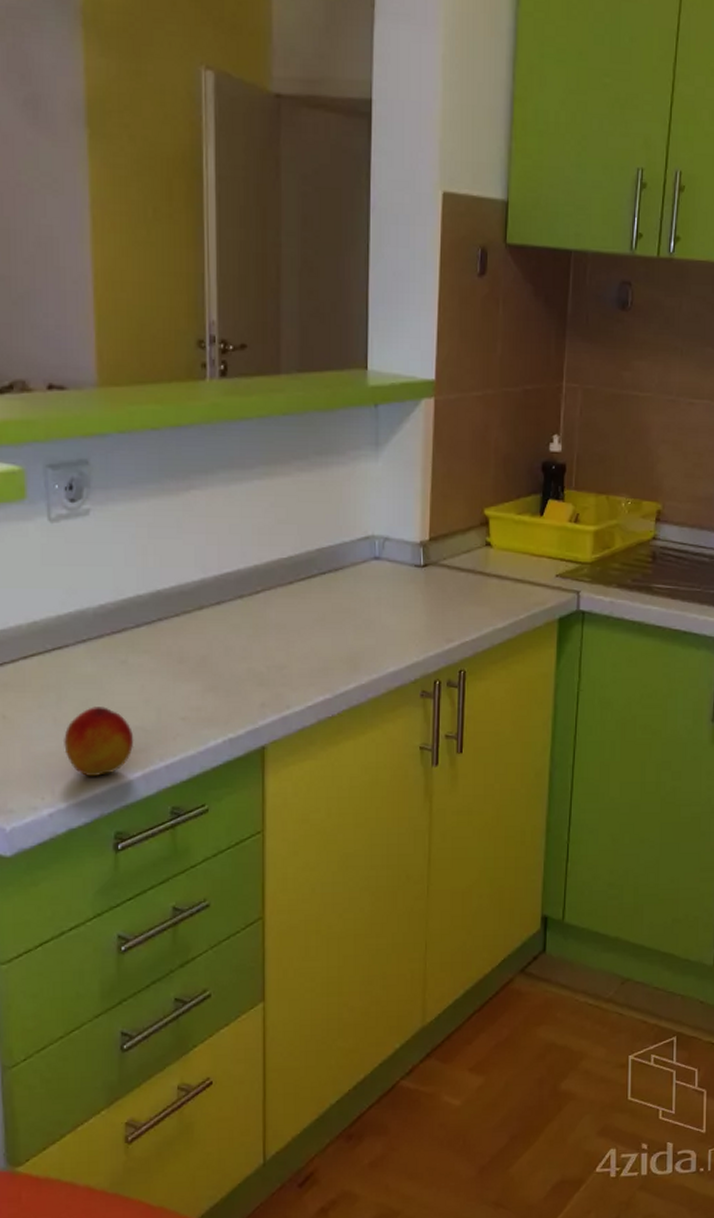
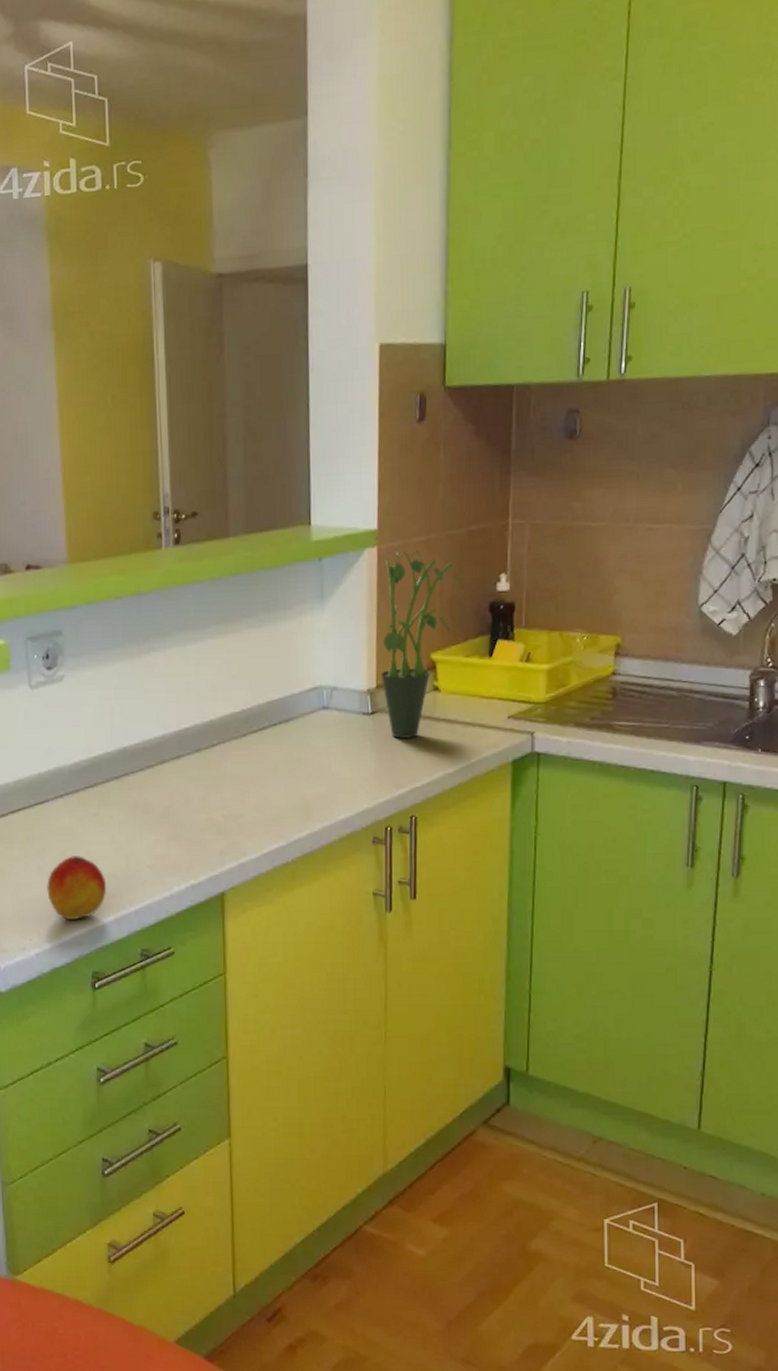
potted plant: none [434,404,519,592] -> present [380,550,464,739]

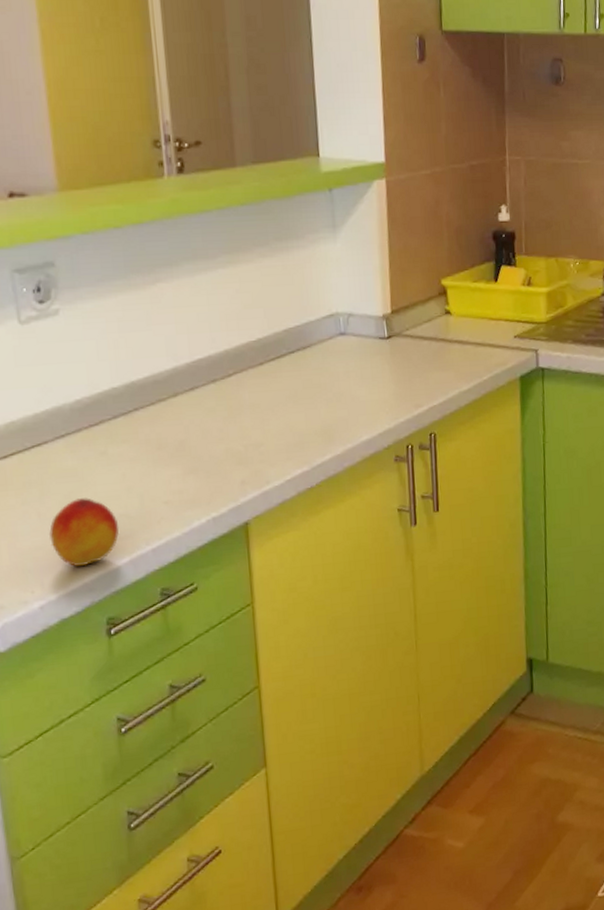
potted plant: present [380,550,464,739] -> none [394,183,469,361]

